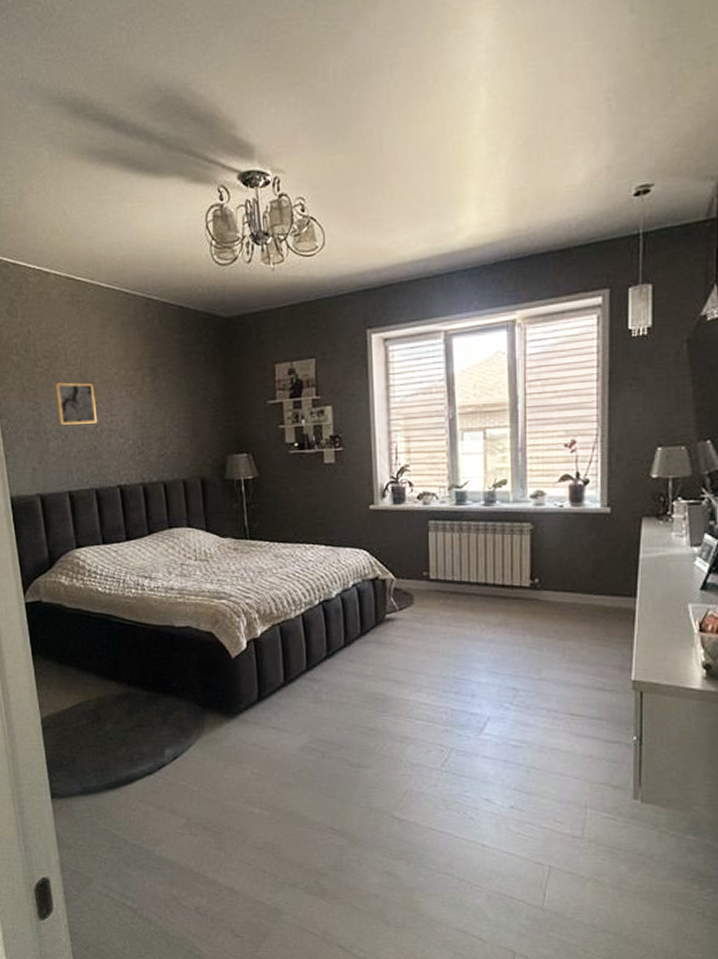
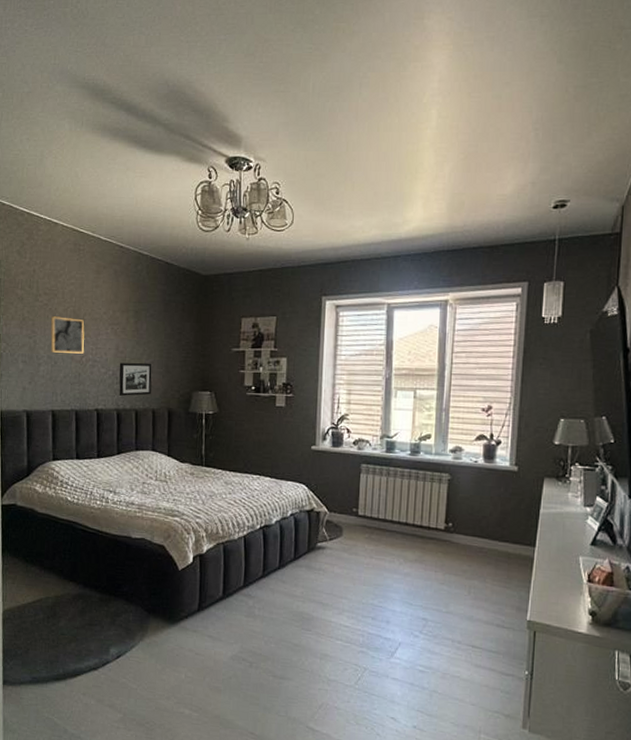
picture frame: none [139,426,179,468] -> present [119,362,152,396]

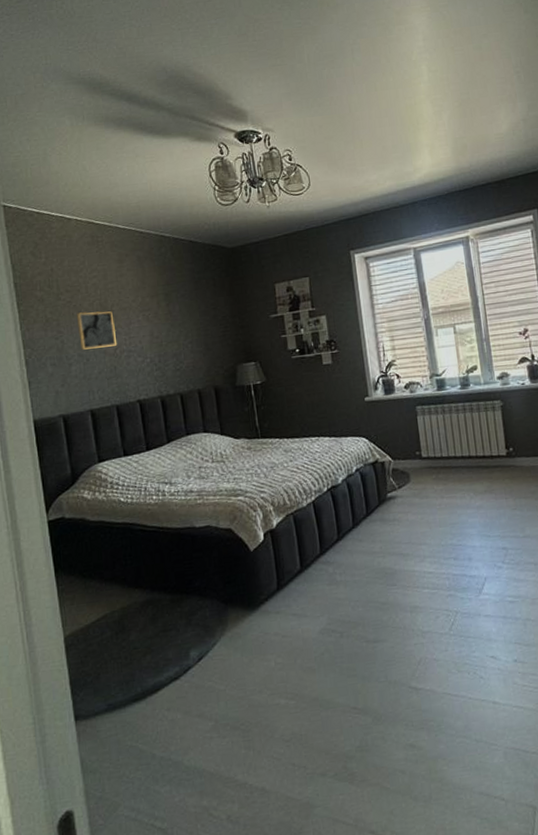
picture frame: present [119,362,152,396] -> none [156,343,194,382]

